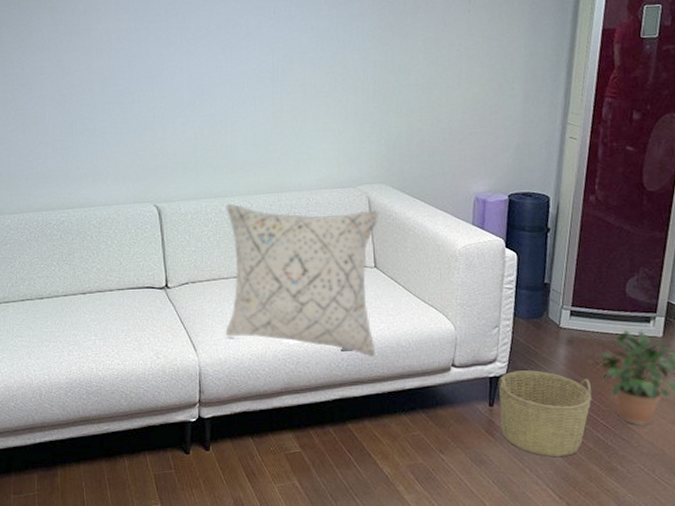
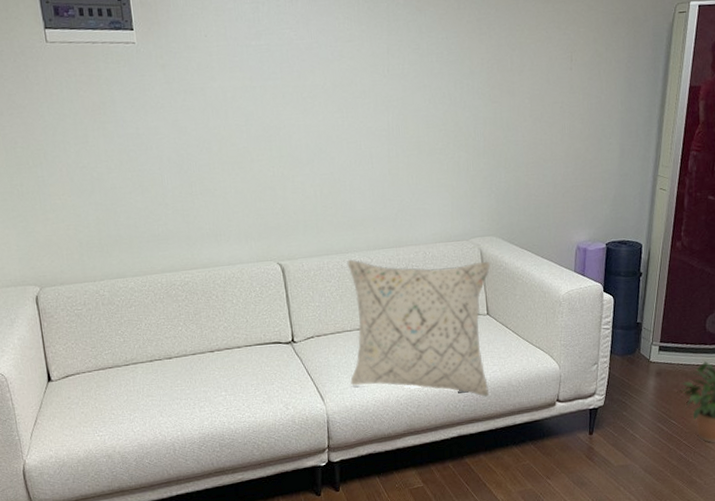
basket: present [498,370,593,456] -> none [596,400,677,475]

